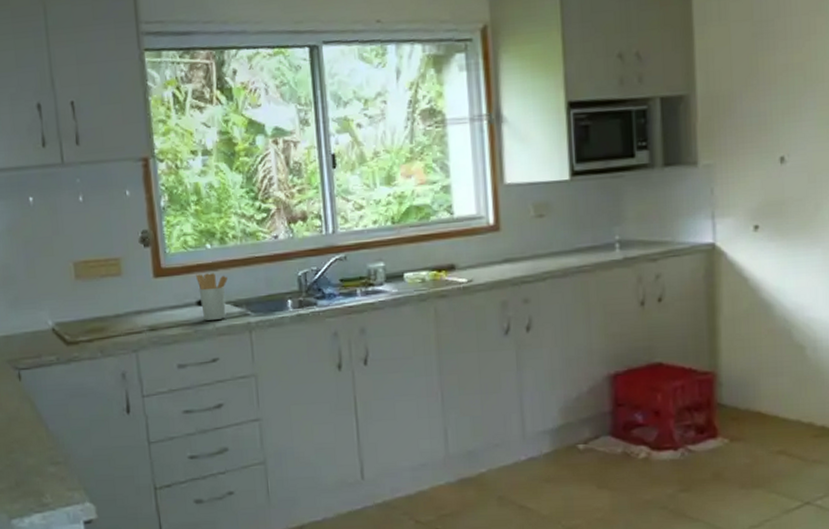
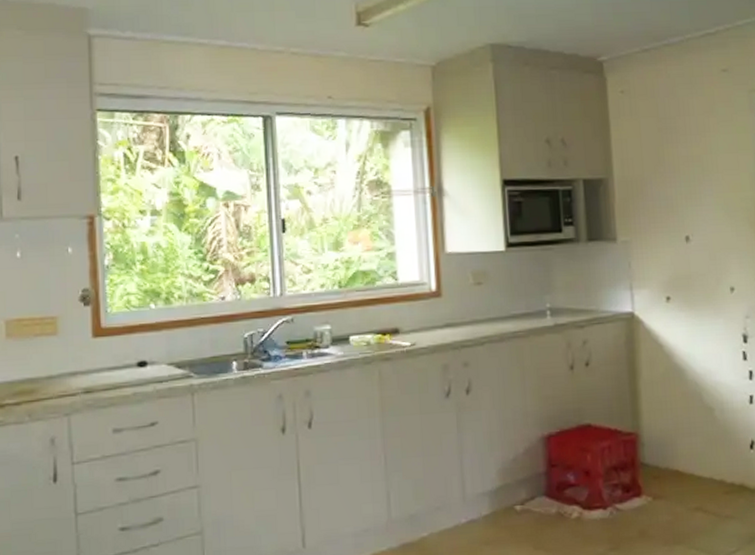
utensil holder: present [196,273,227,320] -> none [138,333,171,382]

